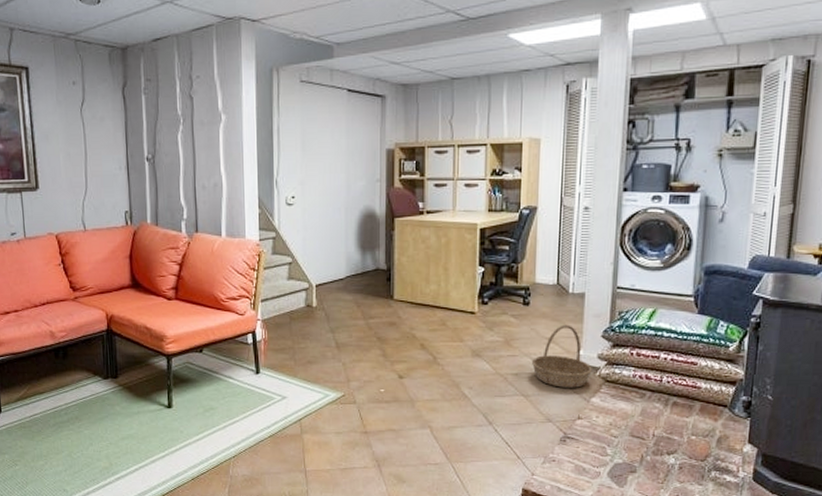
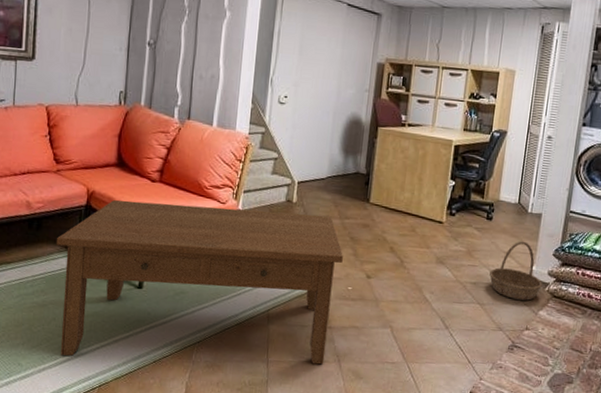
coffee table: none [83,317,371,480] -> present [56,200,343,365]

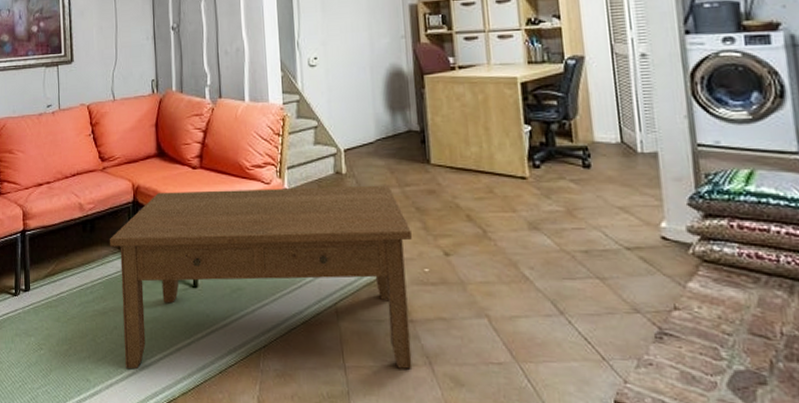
basket: present [489,241,542,301] -> none [604,190,683,269]

